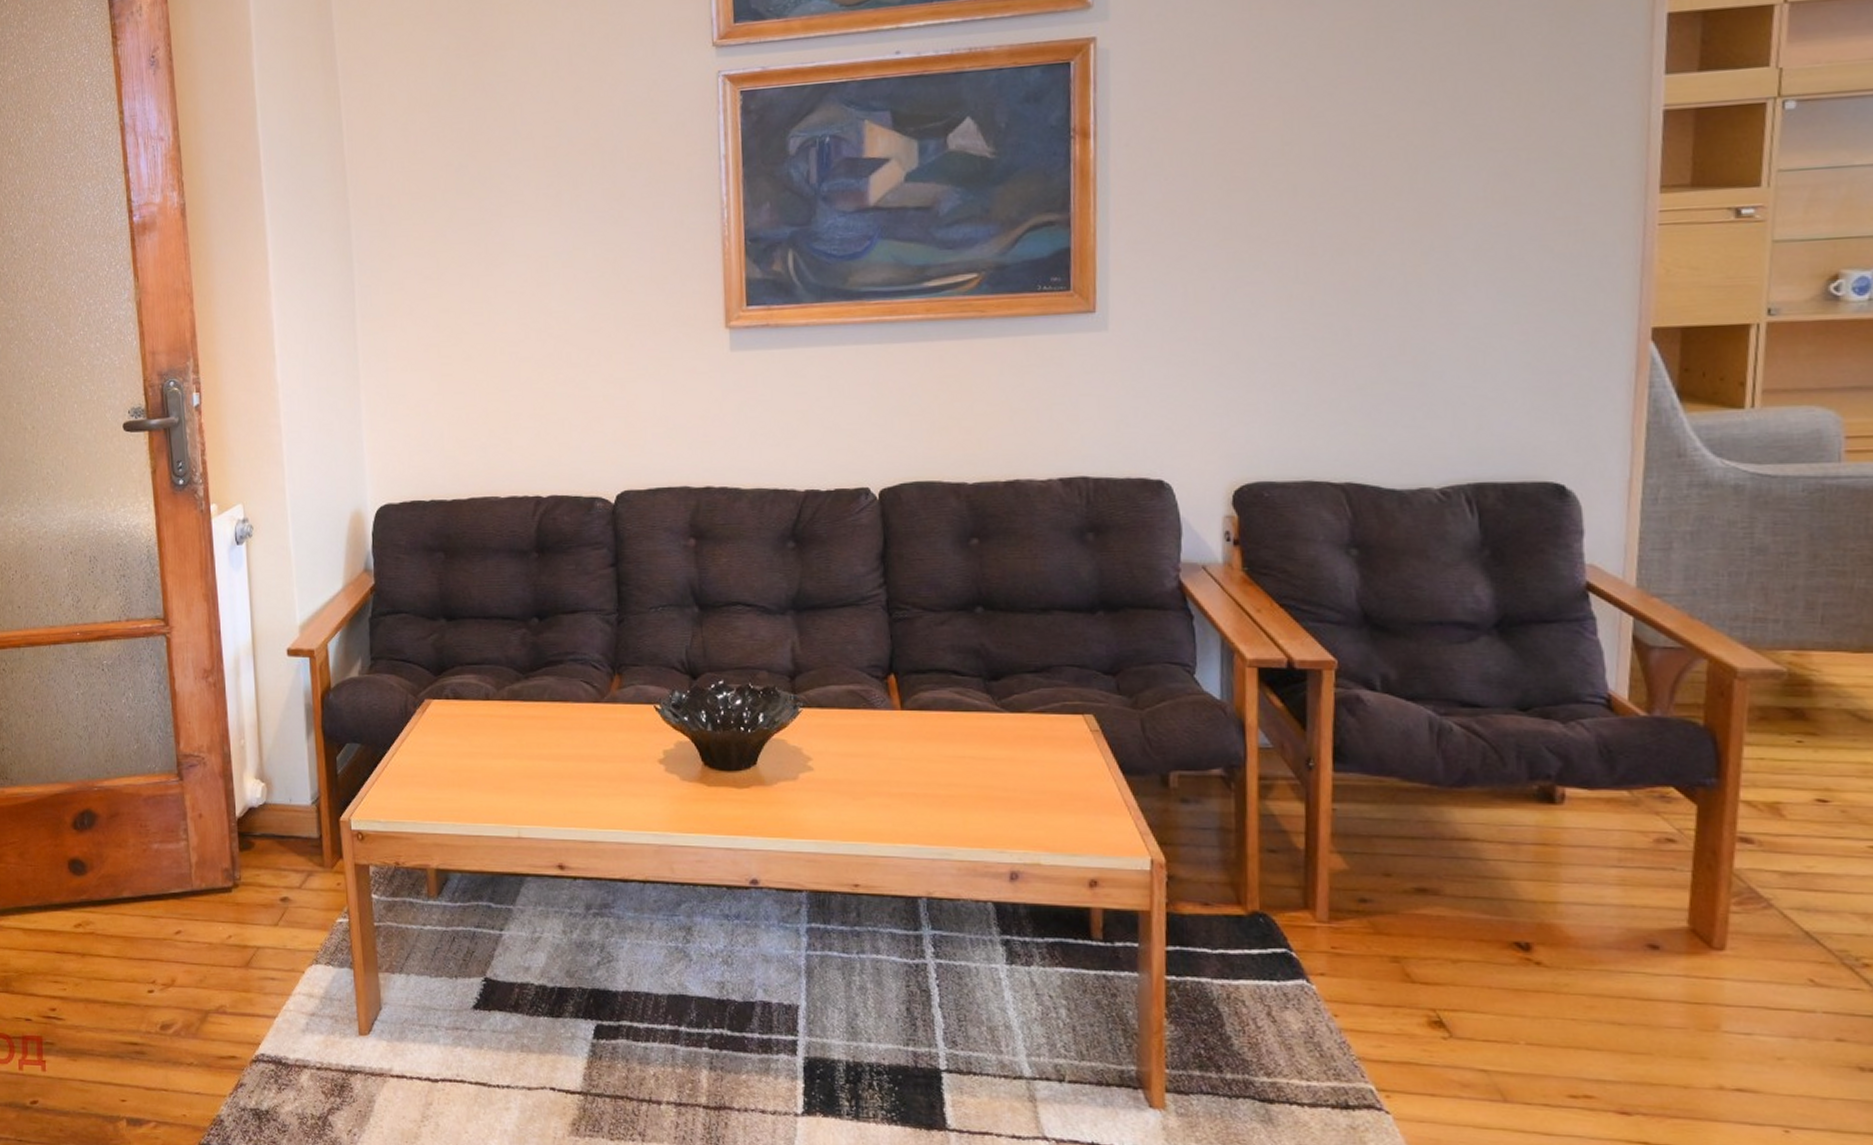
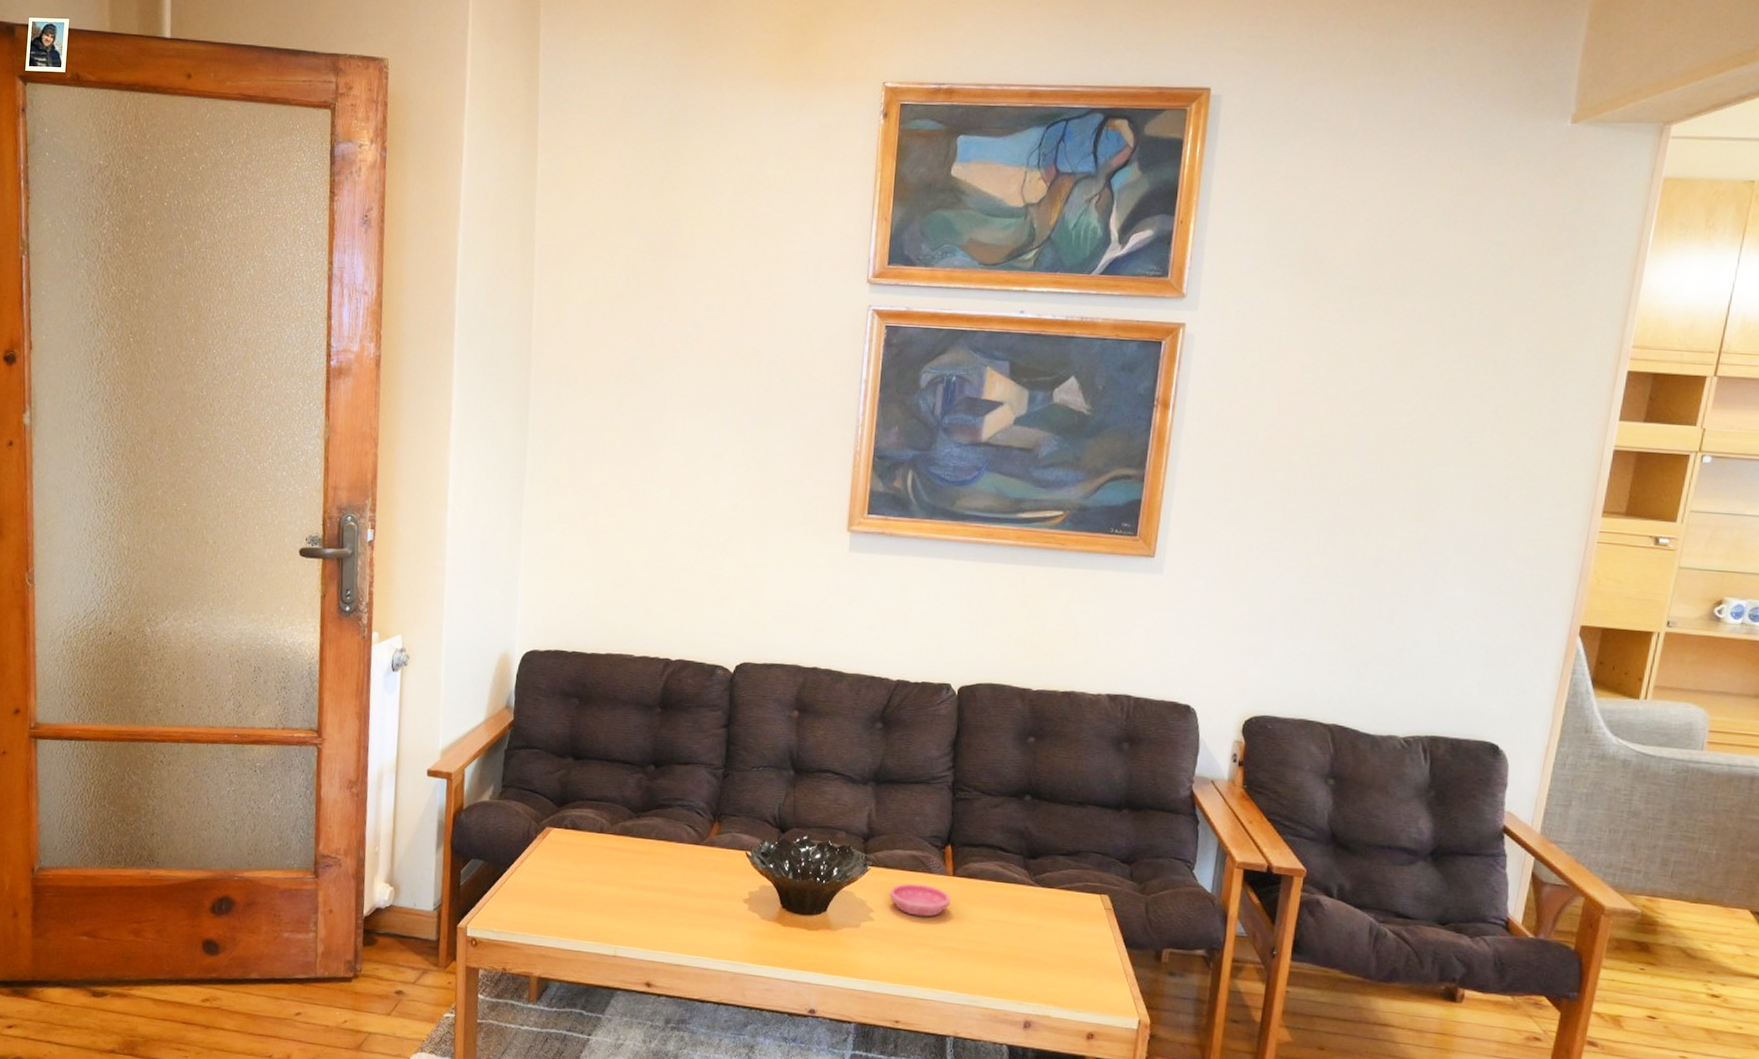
saucer: none [827,723,902,761] -> present [889,883,951,917]

